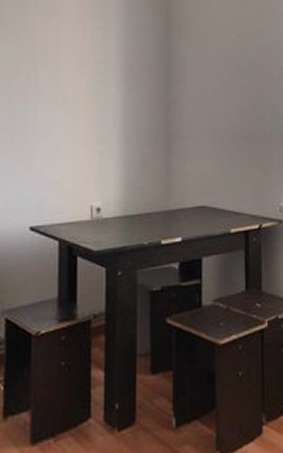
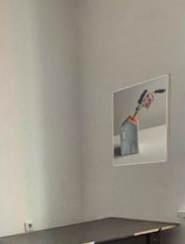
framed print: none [204,43,269,143] -> present [111,73,171,166]

